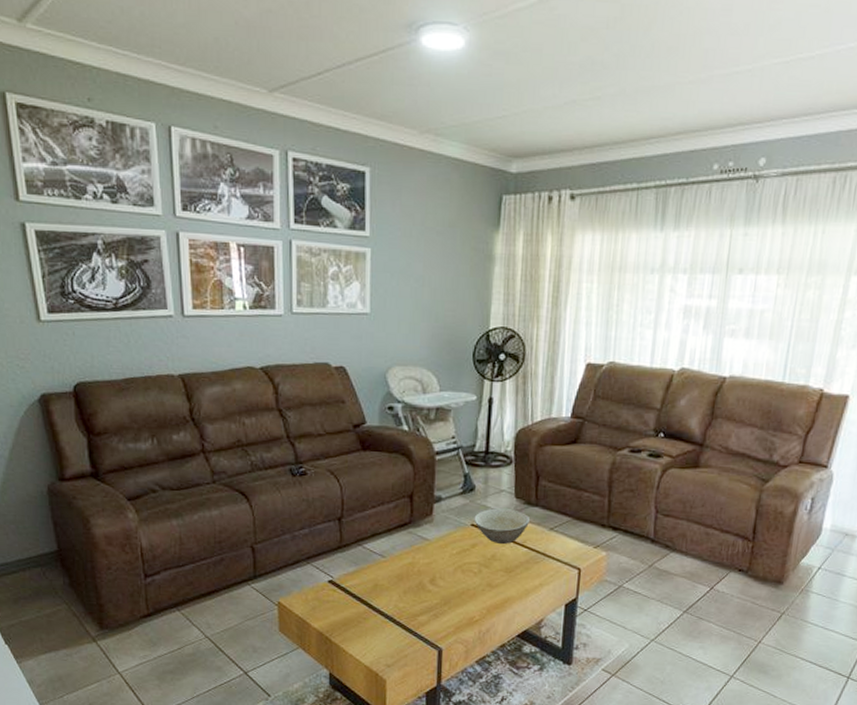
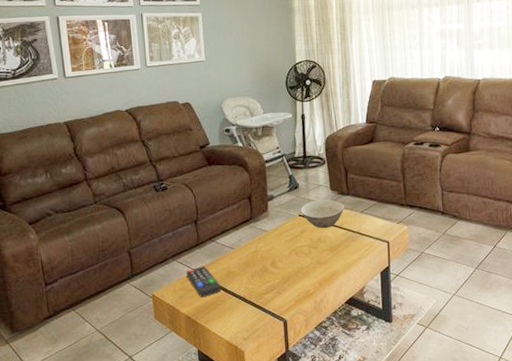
remote control: none [322,573,365,612] -> present [186,266,221,298]

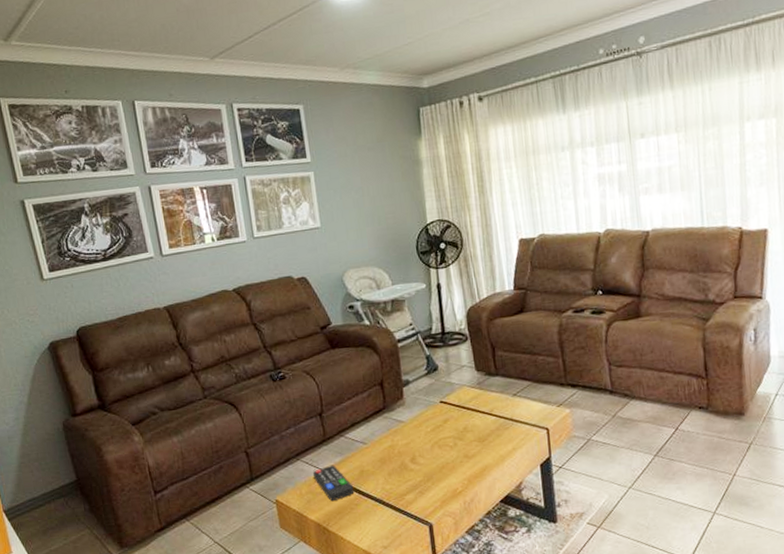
bowl: present [300,199,344,228] -> none [441,382,493,416]

